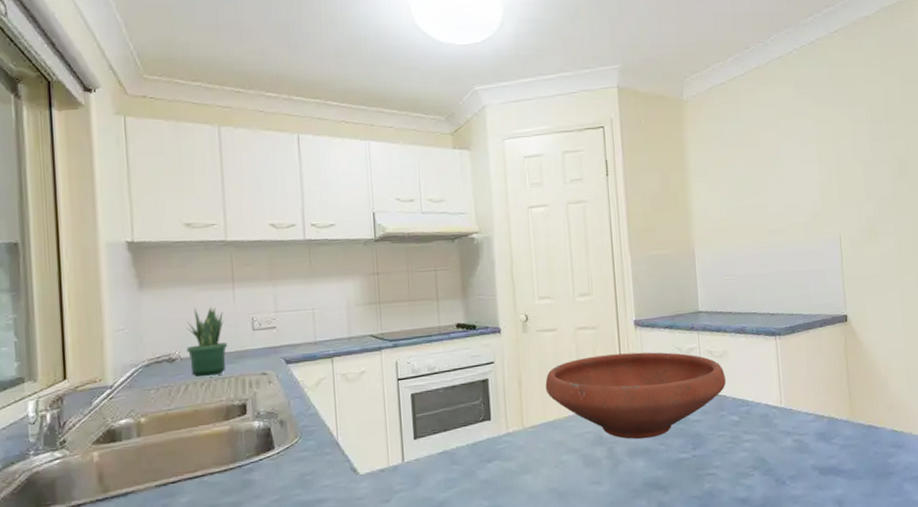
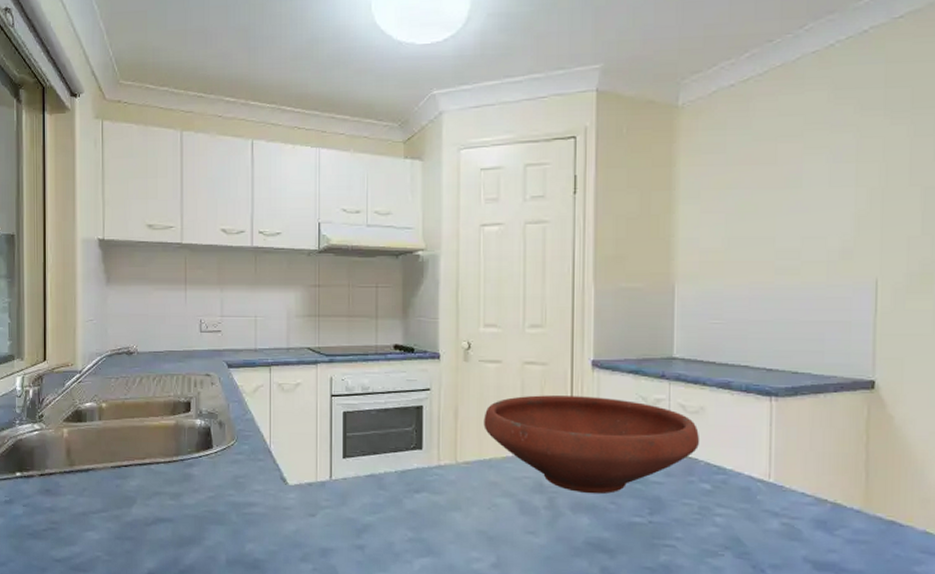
planter: present [186,307,228,377] -> none [142,306,178,372]

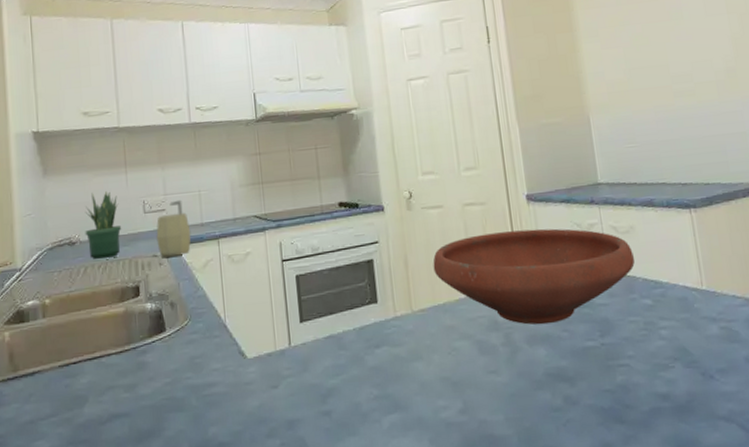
planter: none [142,306,178,372] -> present [85,191,122,259]
soap dispenser: none [210,323,244,379] -> present [156,199,191,258]

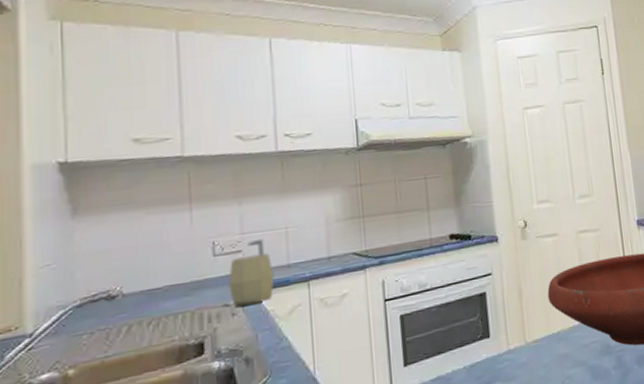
planter: present [85,191,122,259] -> none [130,232,183,315]

